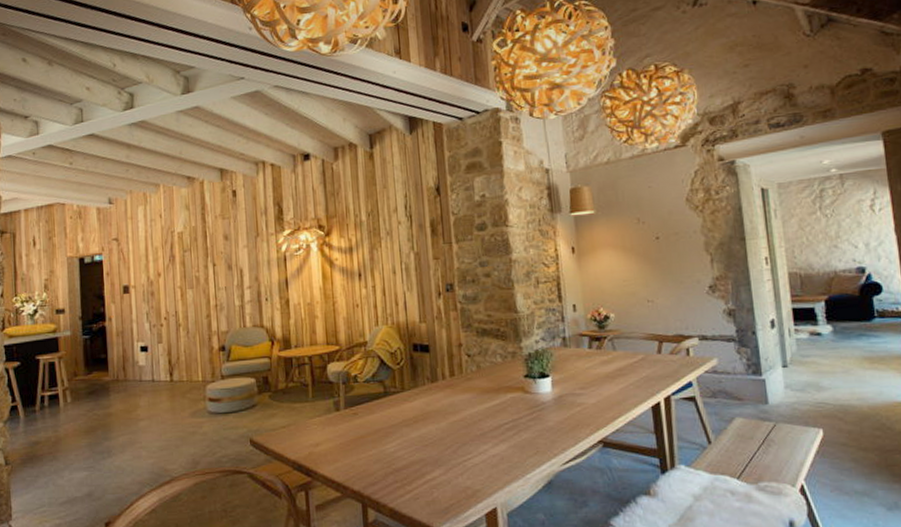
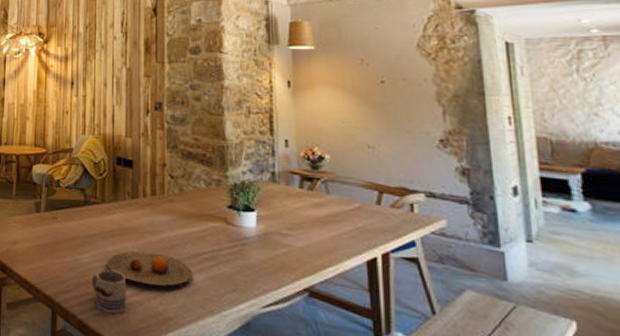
mug: none [399,454,435,496] -> present [92,269,127,314]
plate: none [412,431,496,463] -> present [107,250,192,286]

